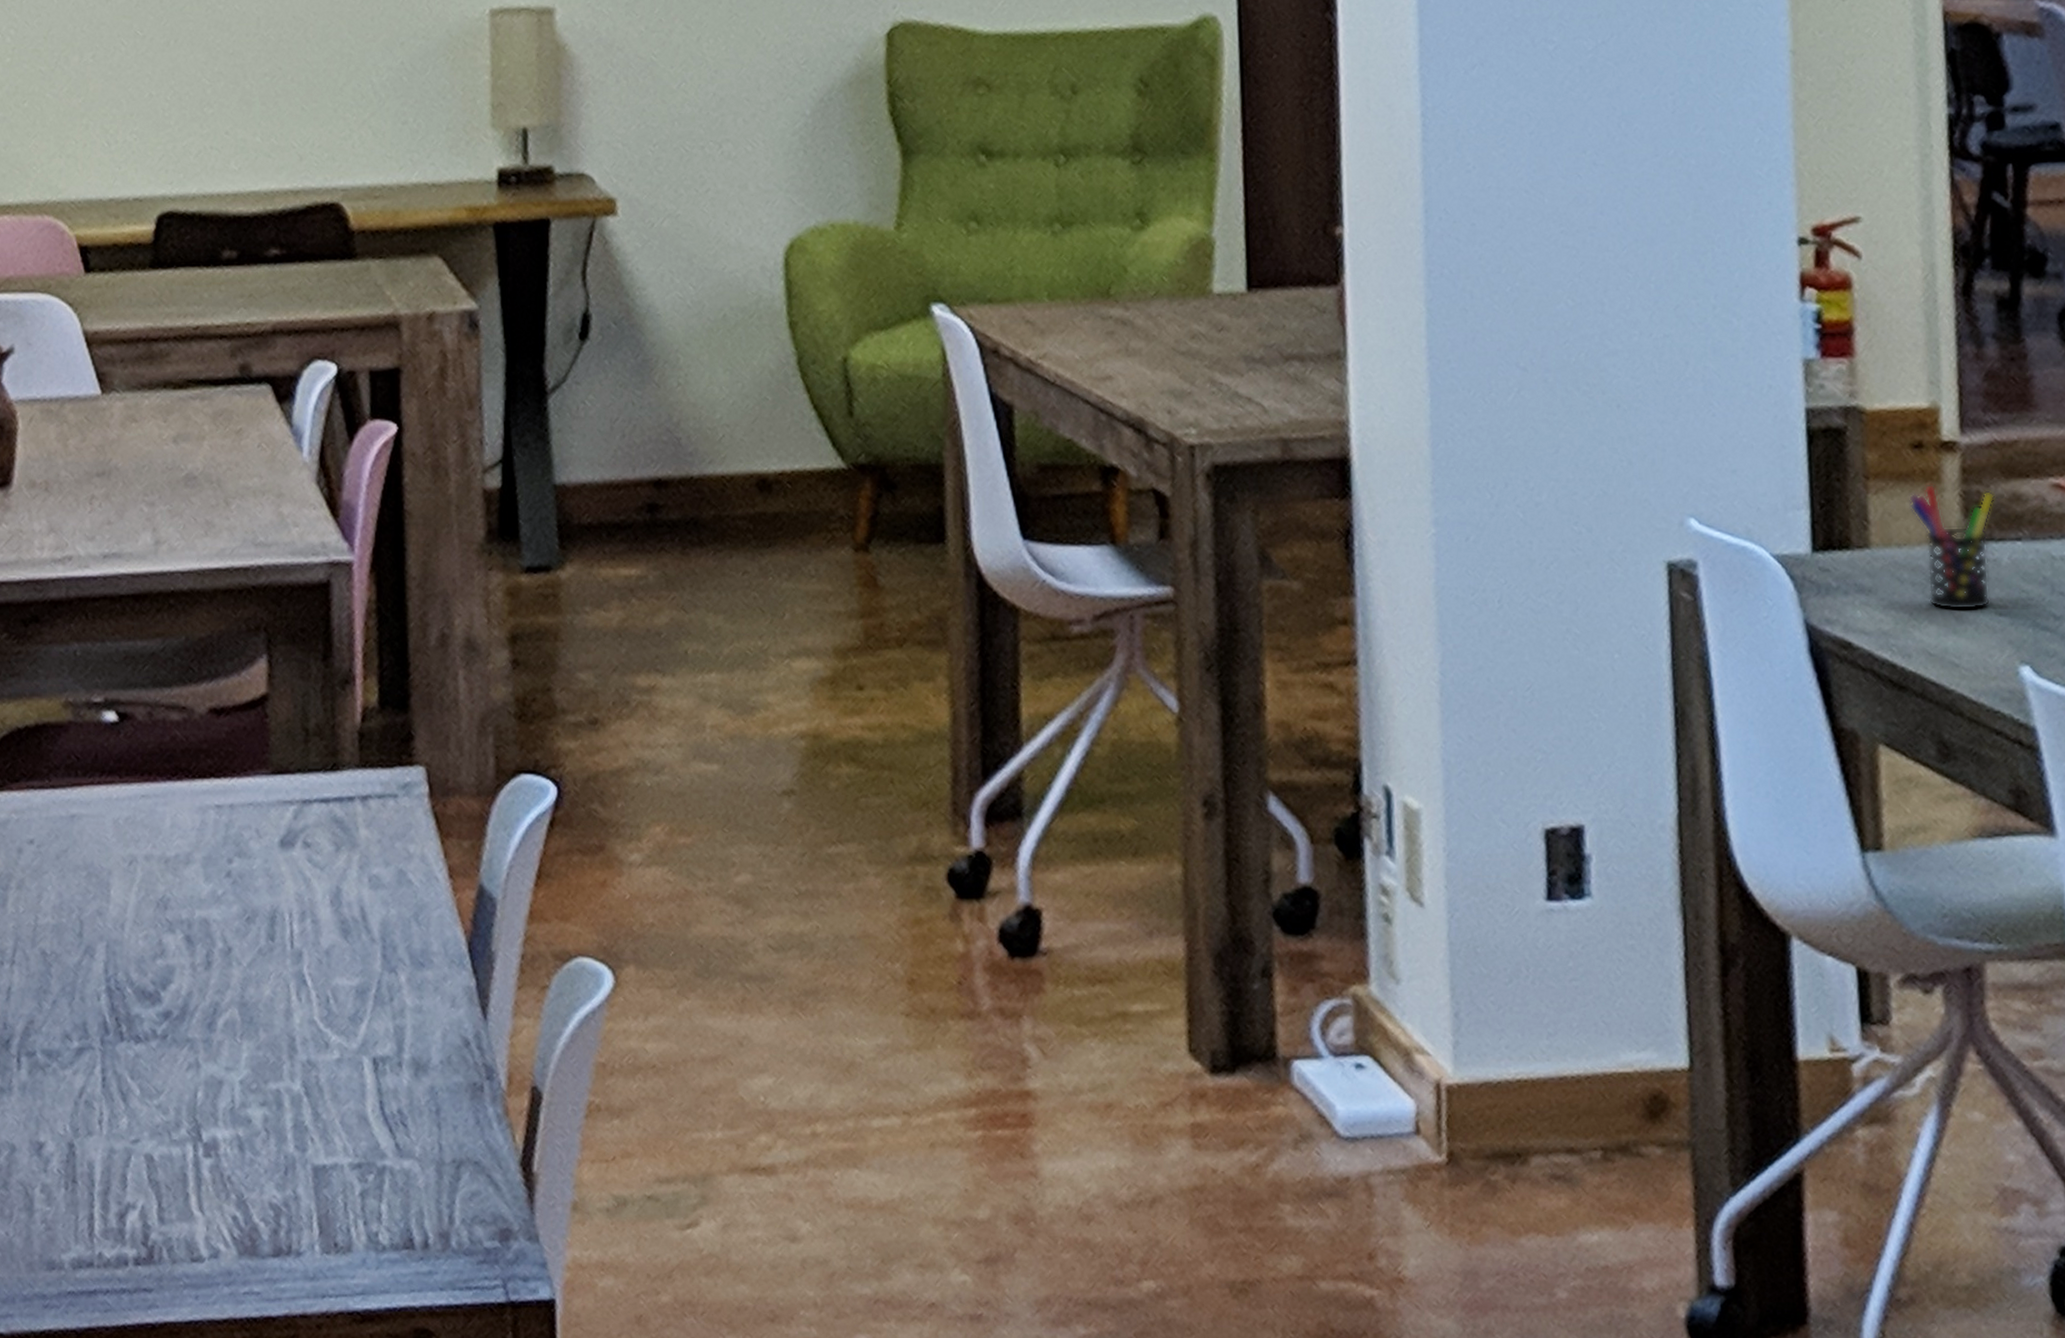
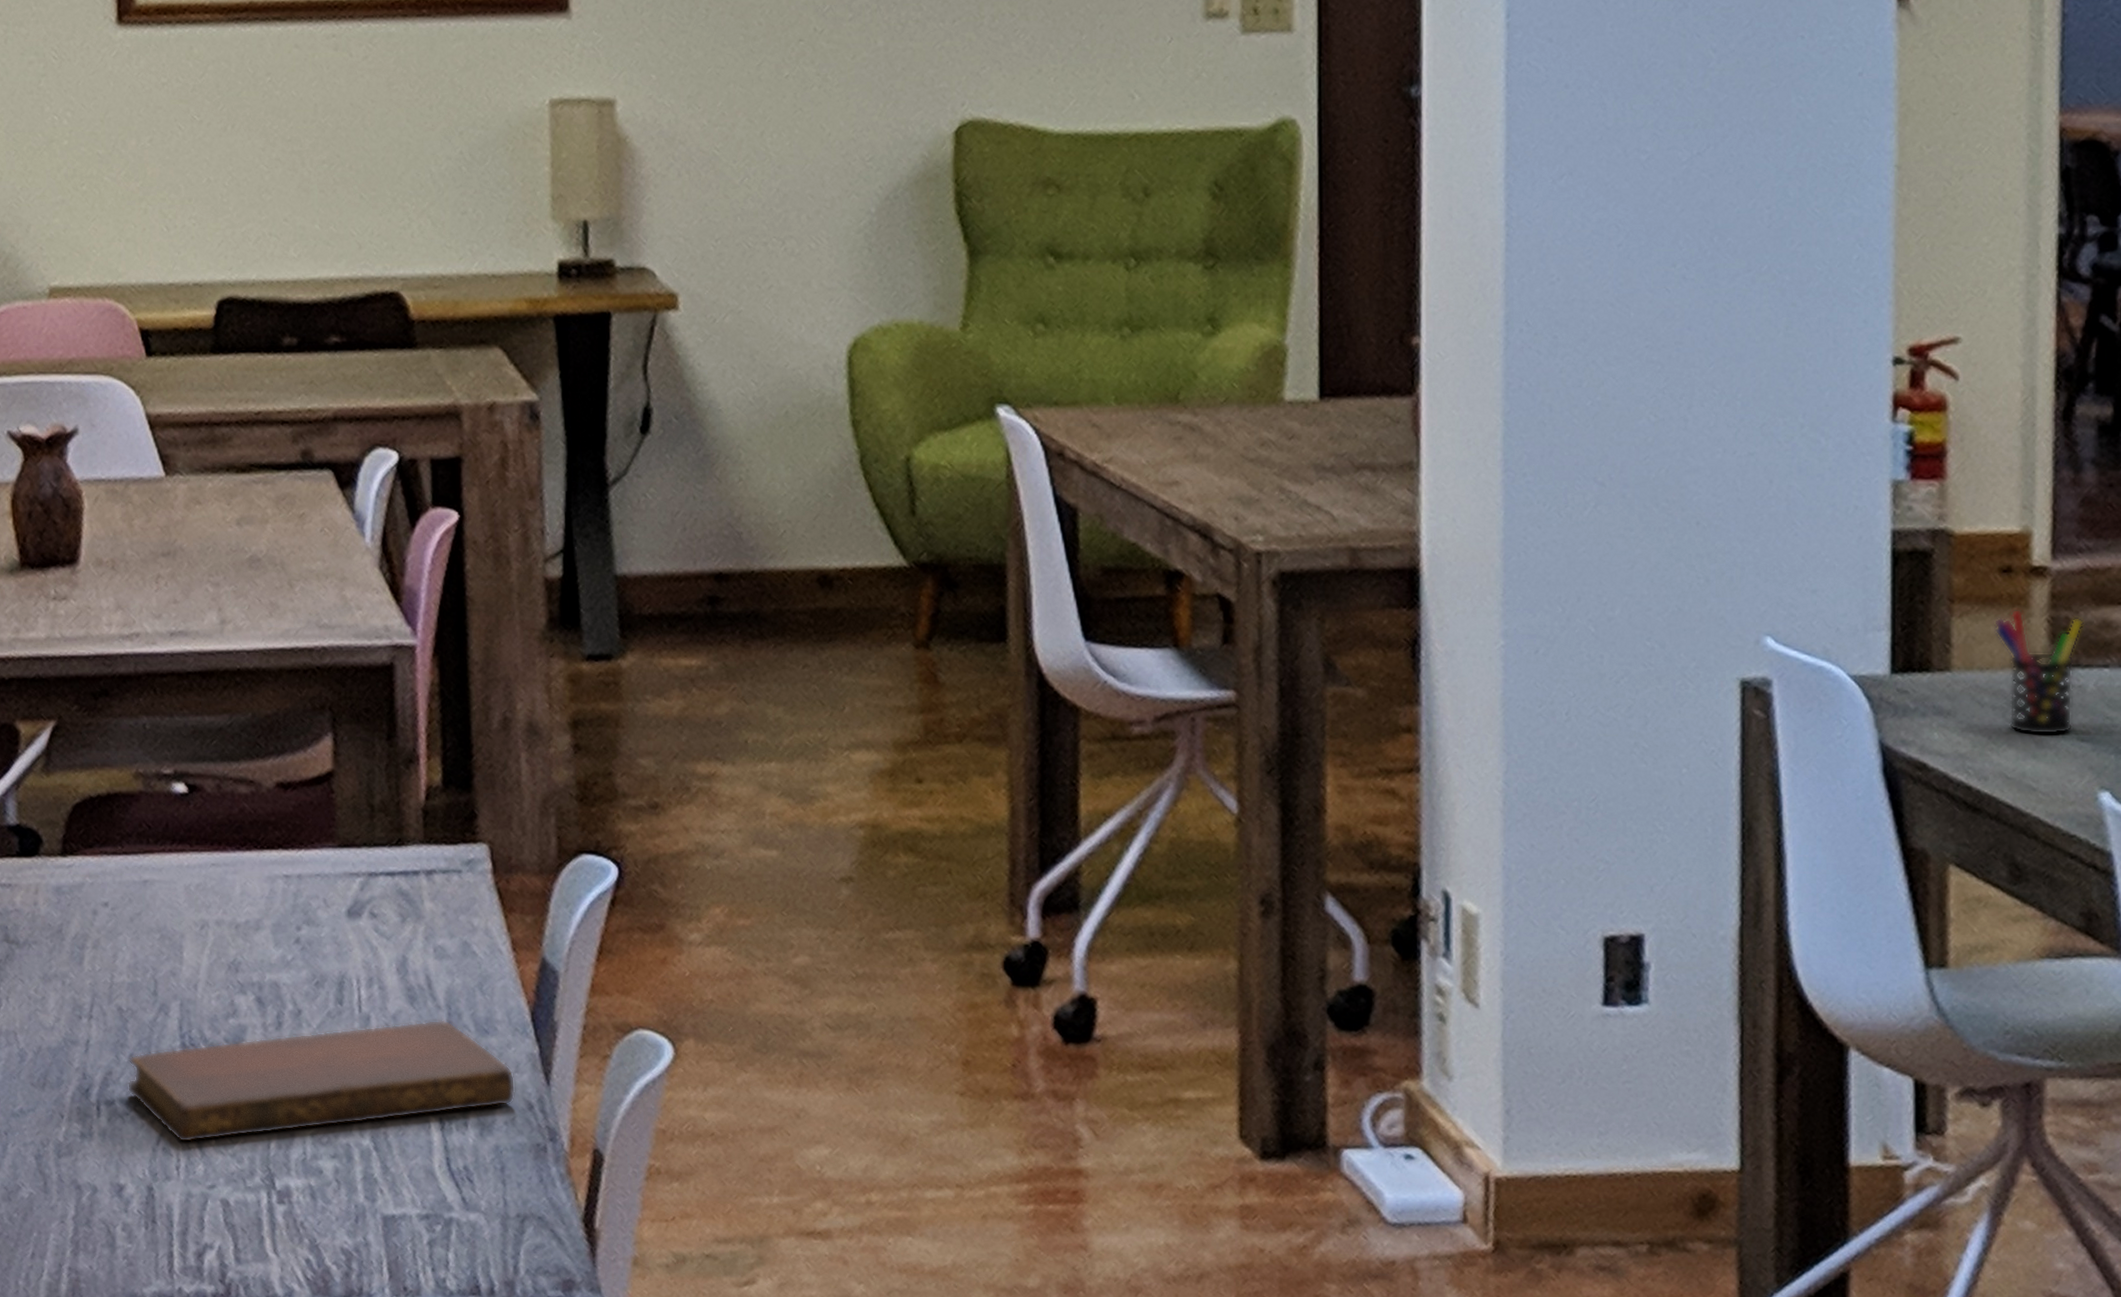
notebook: none [49,954,452,1094] -> present [127,1020,516,1143]

